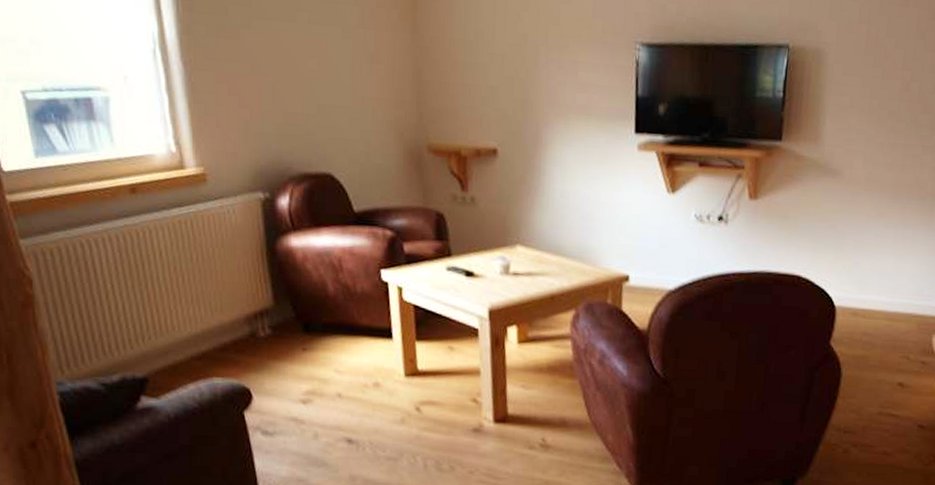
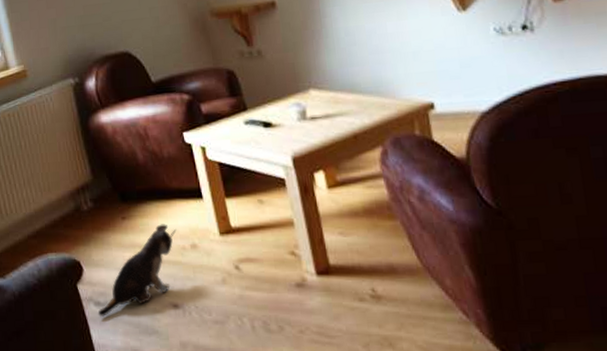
plush toy: none [264,359,360,446] -> present [97,224,177,317]

